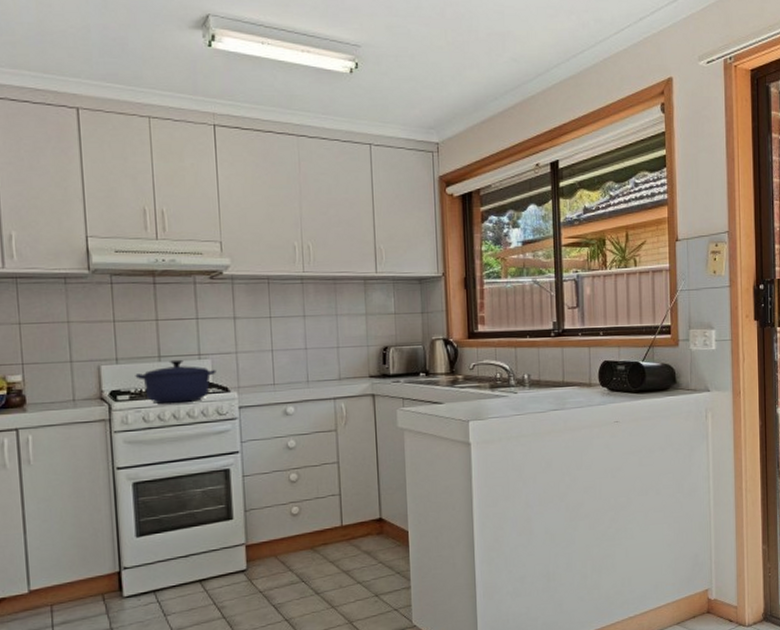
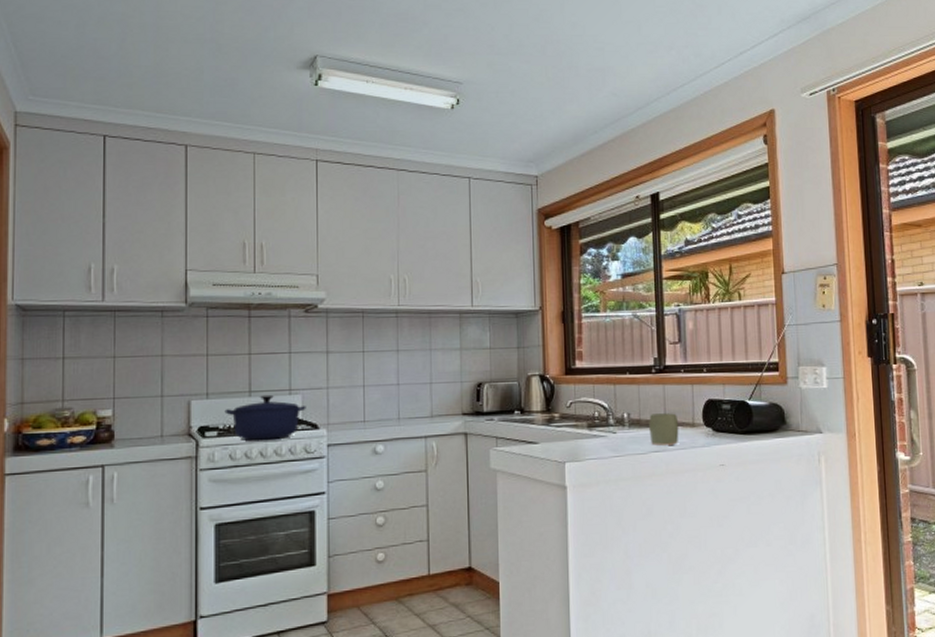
mug: none [548,374,577,405] -> present [649,413,679,446]

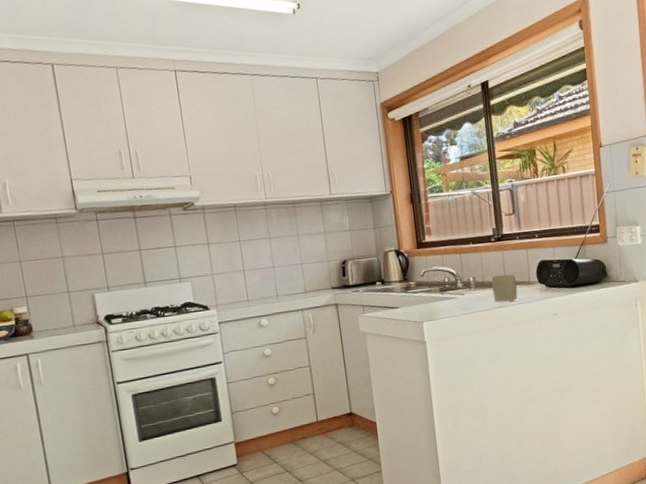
cooking pot: present [224,394,306,441] -> none [125,283,196,324]

